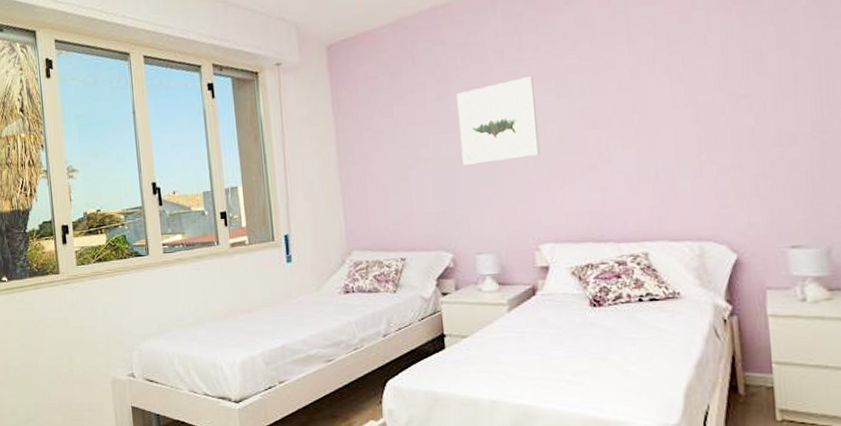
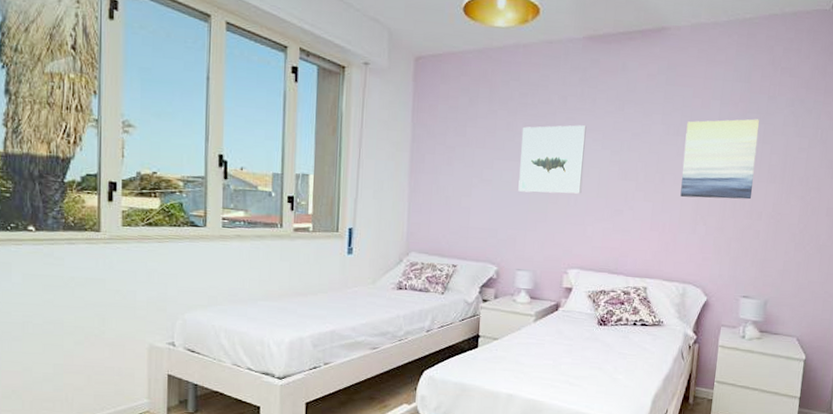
wall art: none [663,20,777,135] -> present [680,119,760,200]

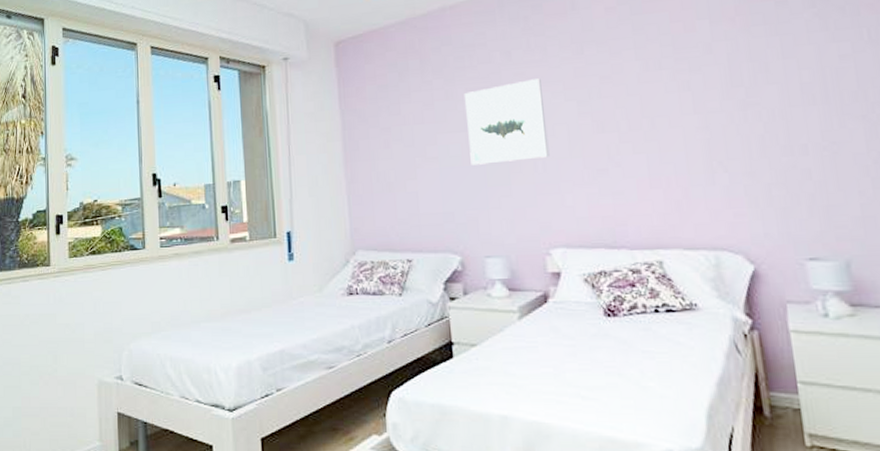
wall art: present [680,119,760,200] -> none [670,31,786,141]

